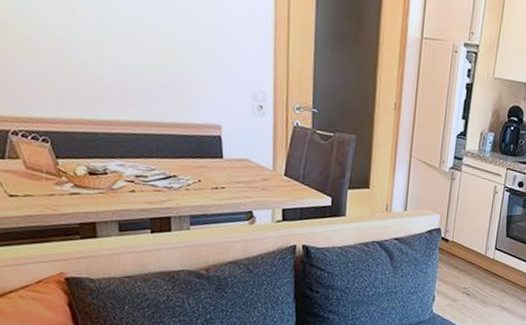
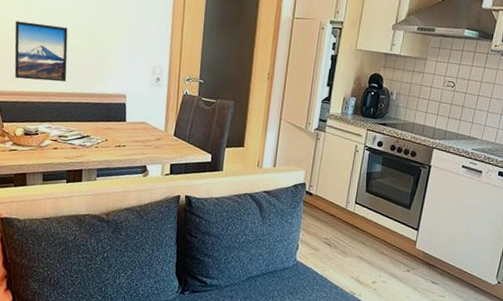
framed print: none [62,26,140,108] -> present [14,21,68,82]

